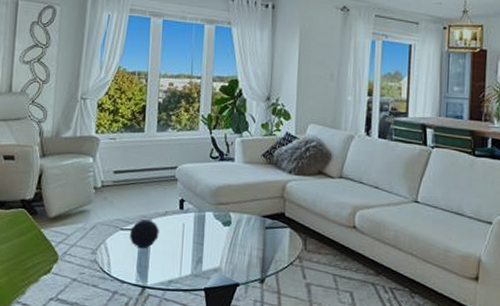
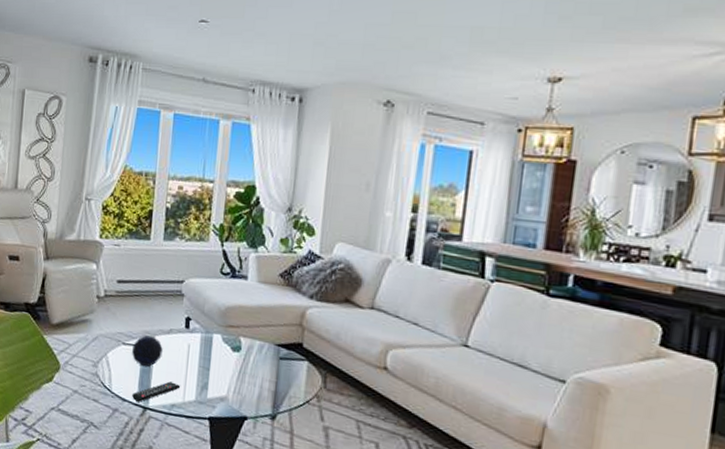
remote control: none [131,259,177,282] -> present [132,381,181,402]

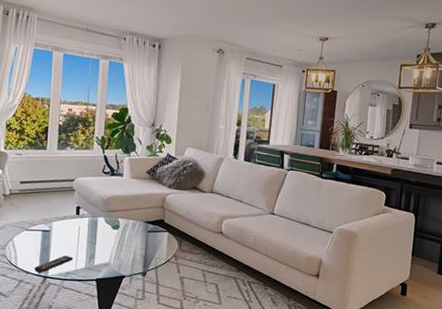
decorative orb: present [132,335,163,367] -> none [34,222,59,246]

